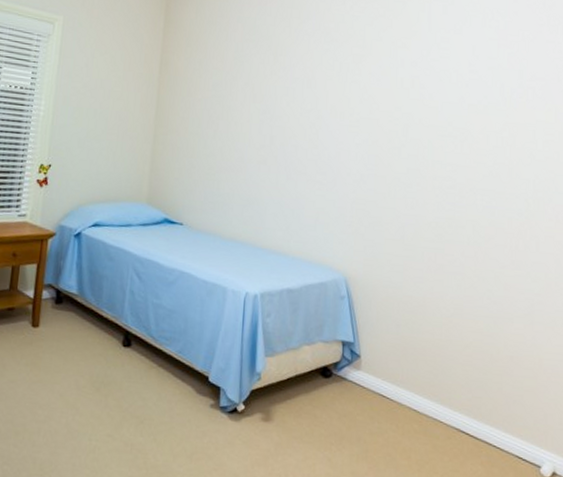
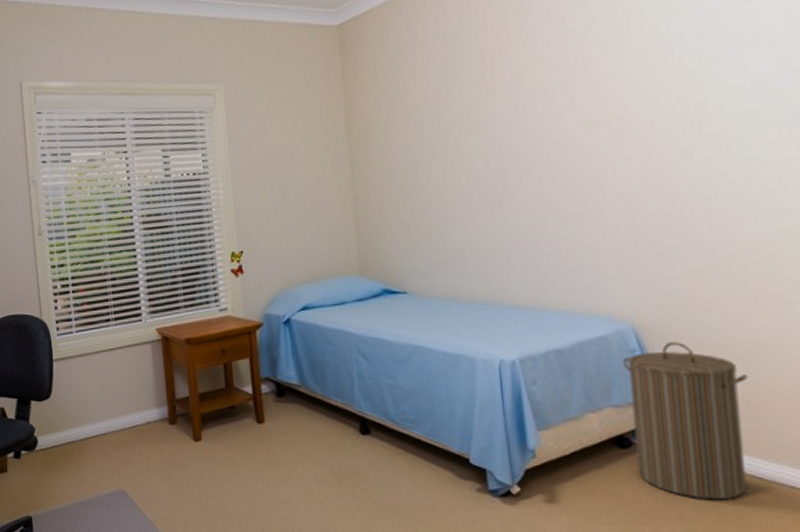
laundry hamper: none [334,293,417,427] -> present [622,342,749,500]

